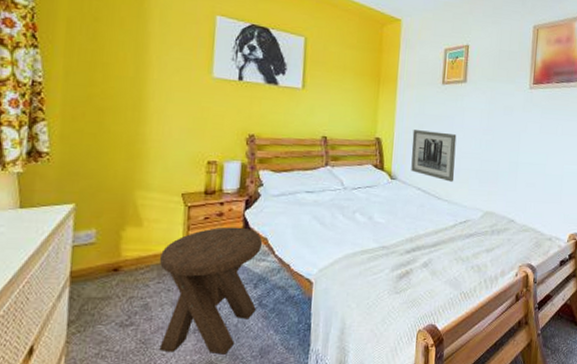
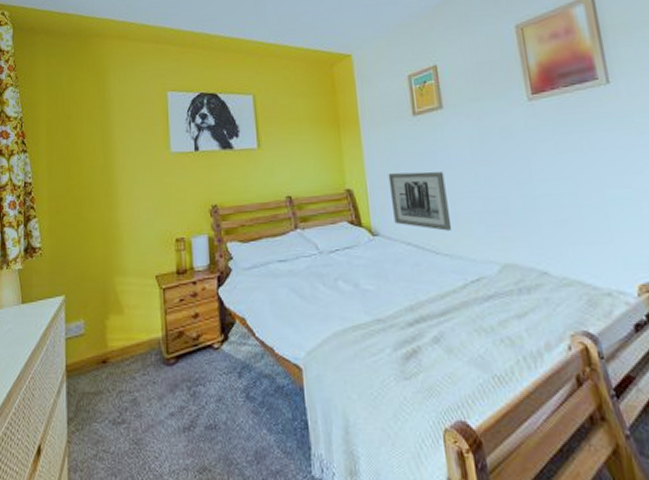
music stool: present [159,226,263,355] -> none [143,307,244,459]

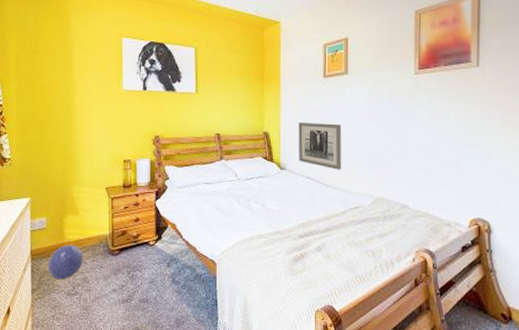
ball: none [87,355,131,404] -> present [47,245,83,280]

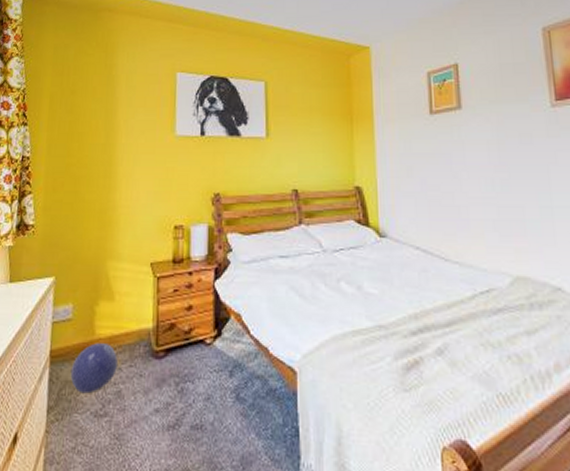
wall art: present [298,123,342,170] -> none [400,173,464,237]

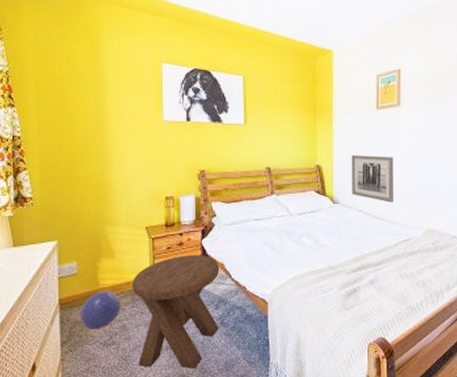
music stool: none [132,300,236,461] -> present [133,255,220,369]
wall art: none [400,173,464,237] -> present [351,155,394,203]

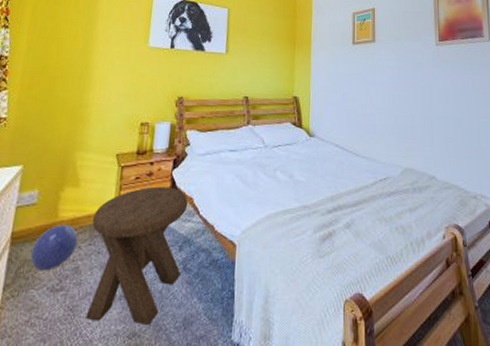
wall art: present [351,155,394,203] -> none [327,88,371,138]

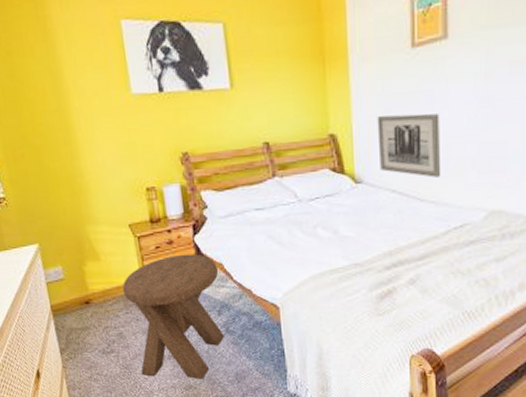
ball: present [30,225,78,271] -> none [73,297,115,337]
wall art: none [327,88,371,138] -> present [377,113,441,178]

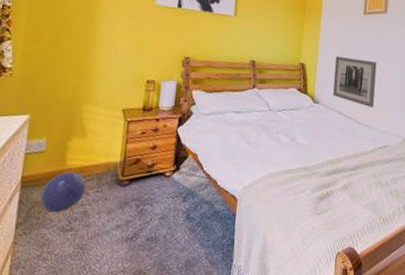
ball: none [73,297,115,337] -> present [40,172,86,213]
music stool: present [123,254,224,379] -> none [94,141,193,264]

